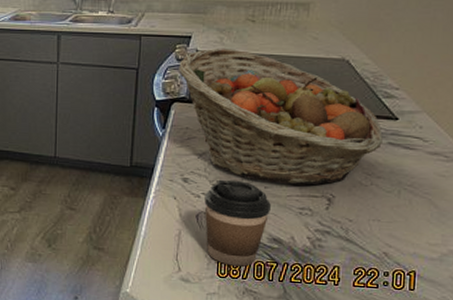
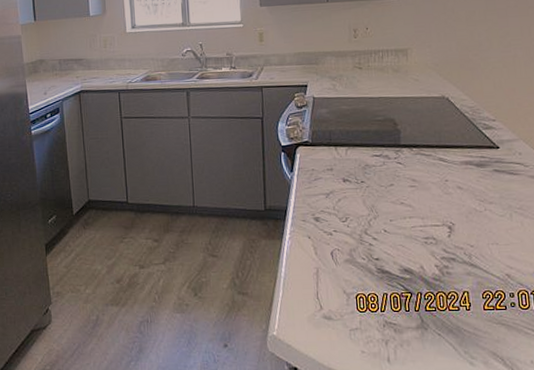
fruit basket: present [179,47,383,185] -> none [299,93,489,216]
coffee cup: present [204,179,271,267] -> none [336,215,398,300]

